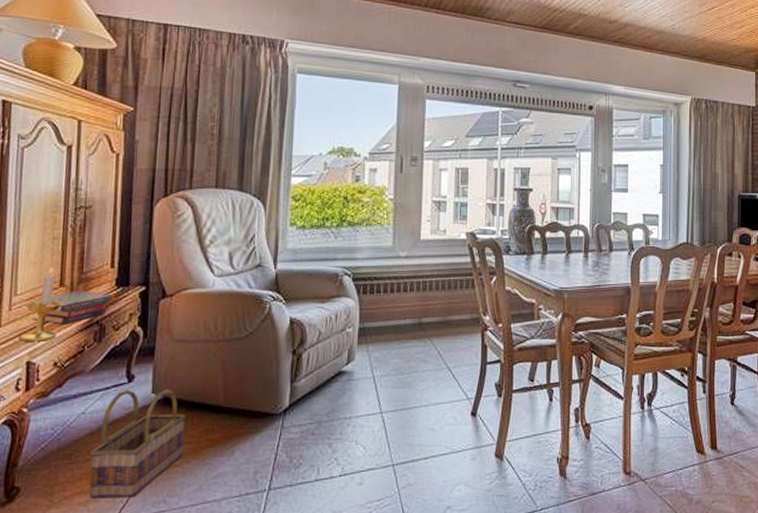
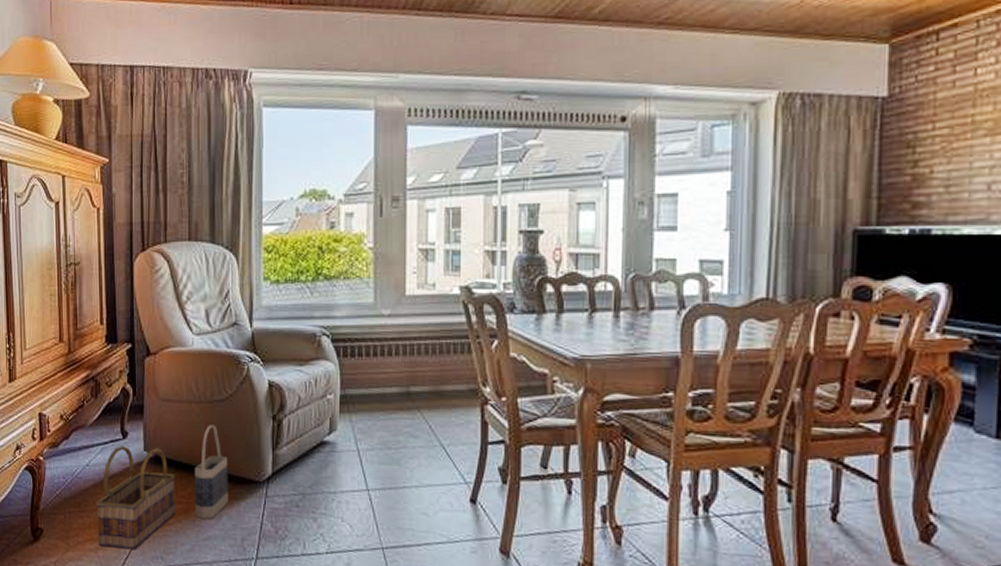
candlestick: present [19,265,63,342] -> none [31,321,63,395]
books: present [25,290,112,325] -> none [33,346,103,379]
bag: none [205,363,244,456] -> present [194,425,228,519]

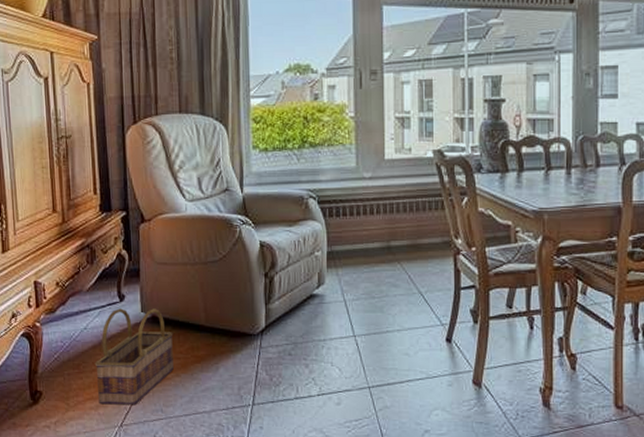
bag: present [194,425,228,519] -> none [191,285,225,372]

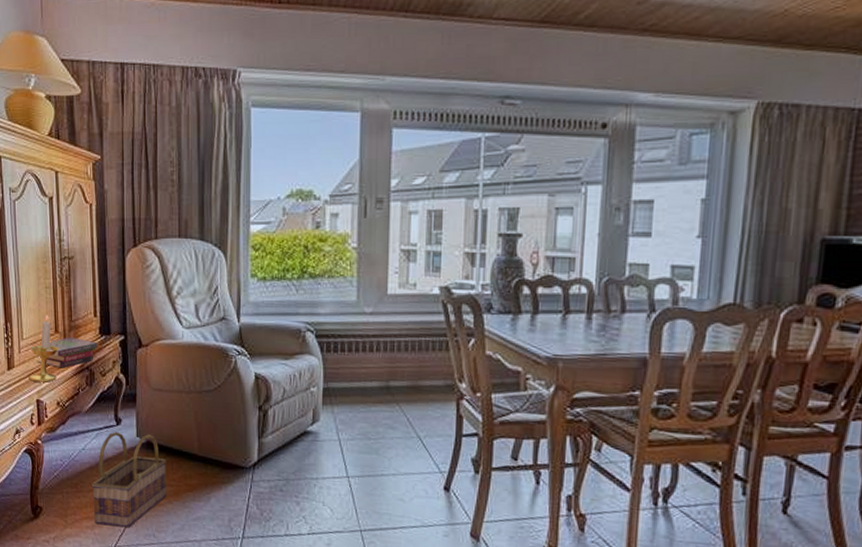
candlestick: none [25,193,58,263] -> present [28,313,59,383]
books: none [26,216,98,248] -> present [30,337,97,368]

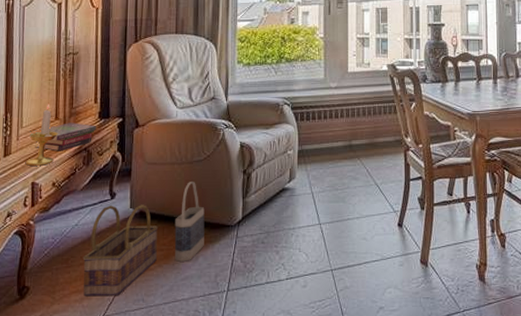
bag: none [184,414,216,501] -> present [174,182,205,262]

